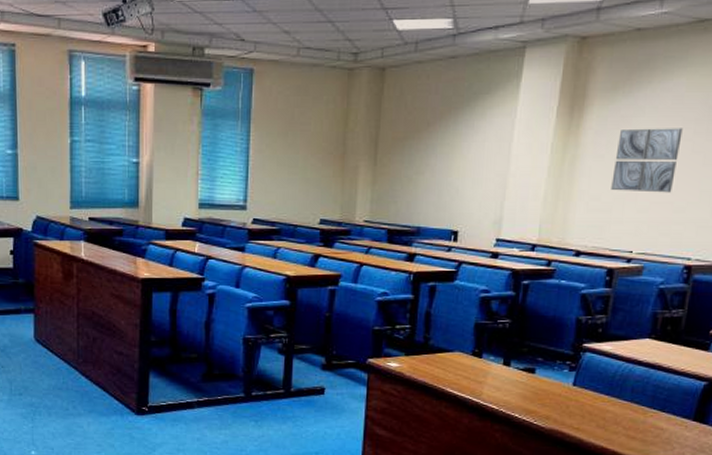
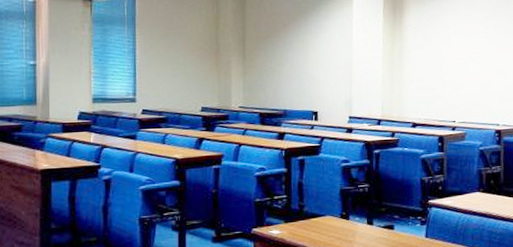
wall art: present [611,128,683,193] -> none [431,23,478,74]

